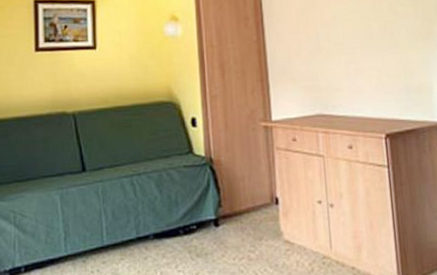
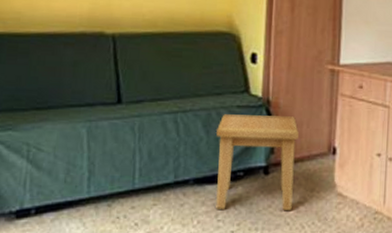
side table: none [167,172,244,261] -> present [215,114,299,211]

